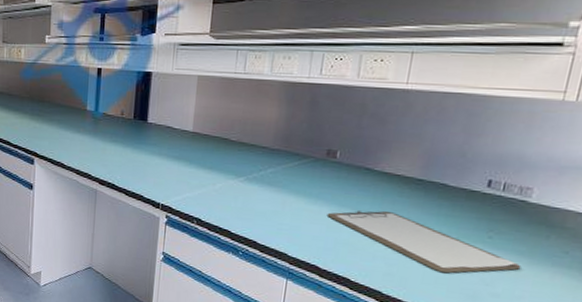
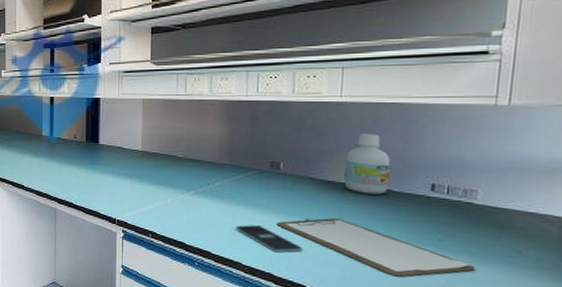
calculator: none [284,215,351,245] -> present [235,225,303,253]
bottle: none [400,123,451,189] -> present [344,133,391,195]

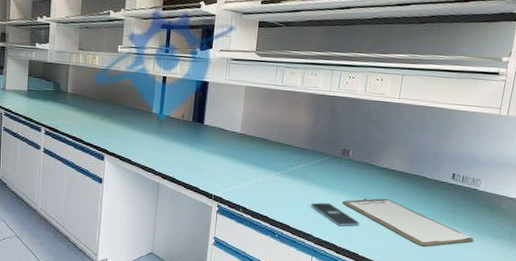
bottle: present [344,133,391,195] -> none [394,129,428,181]

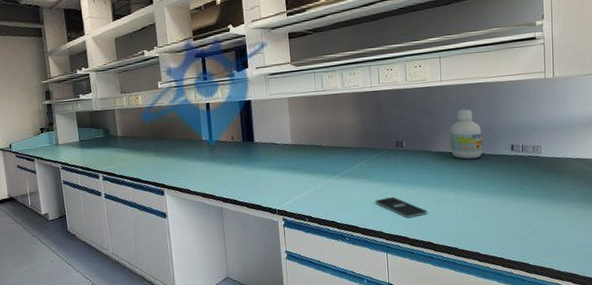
clipboard: present [342,198,474,247] -> none [406,182,547,223]
bottle: none [394,129,428,181] -> present [450,109,483,160]

